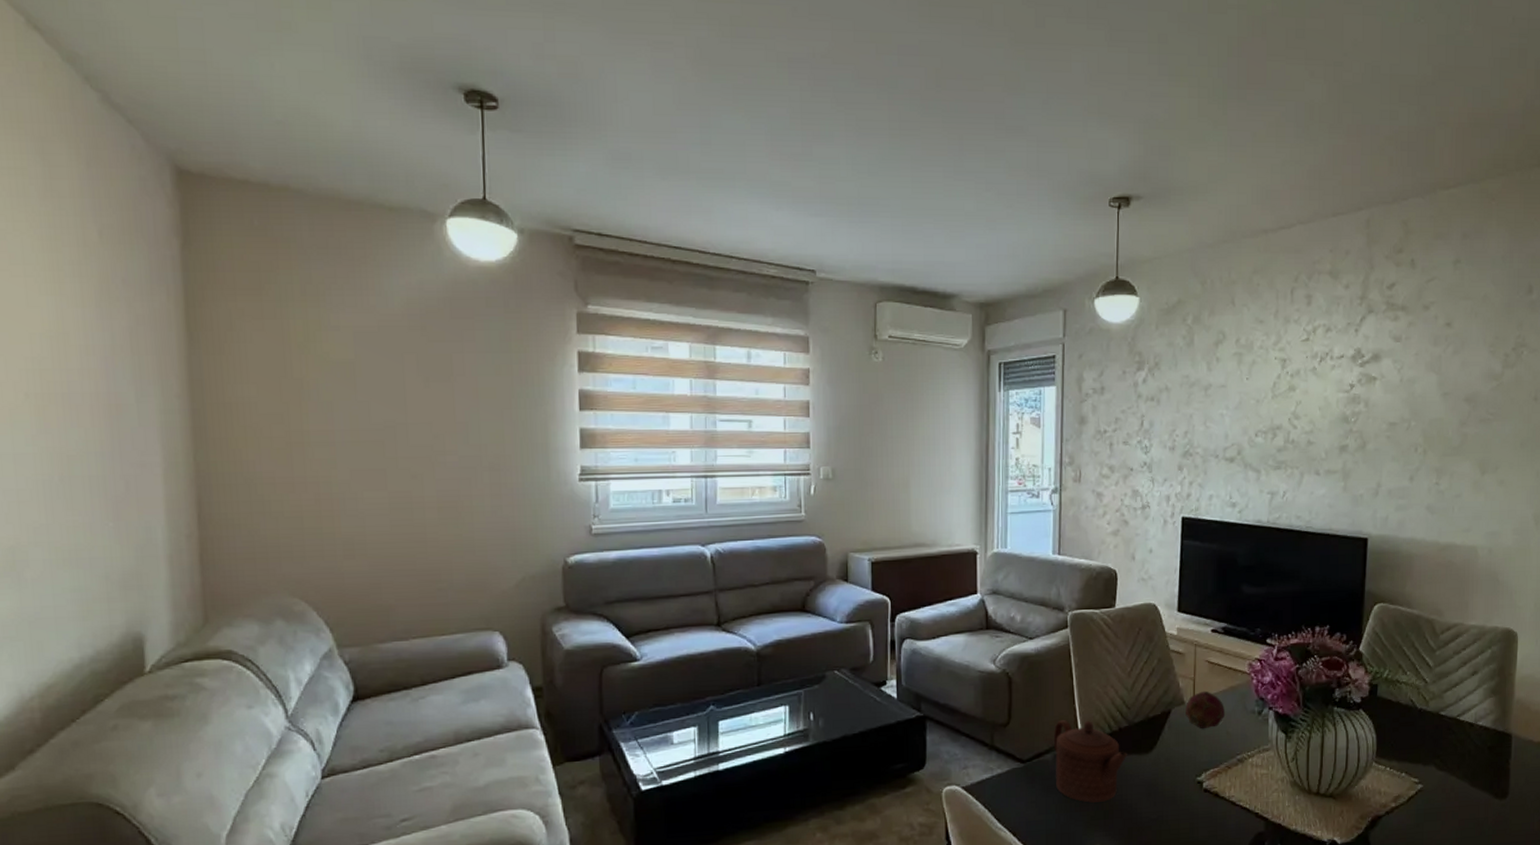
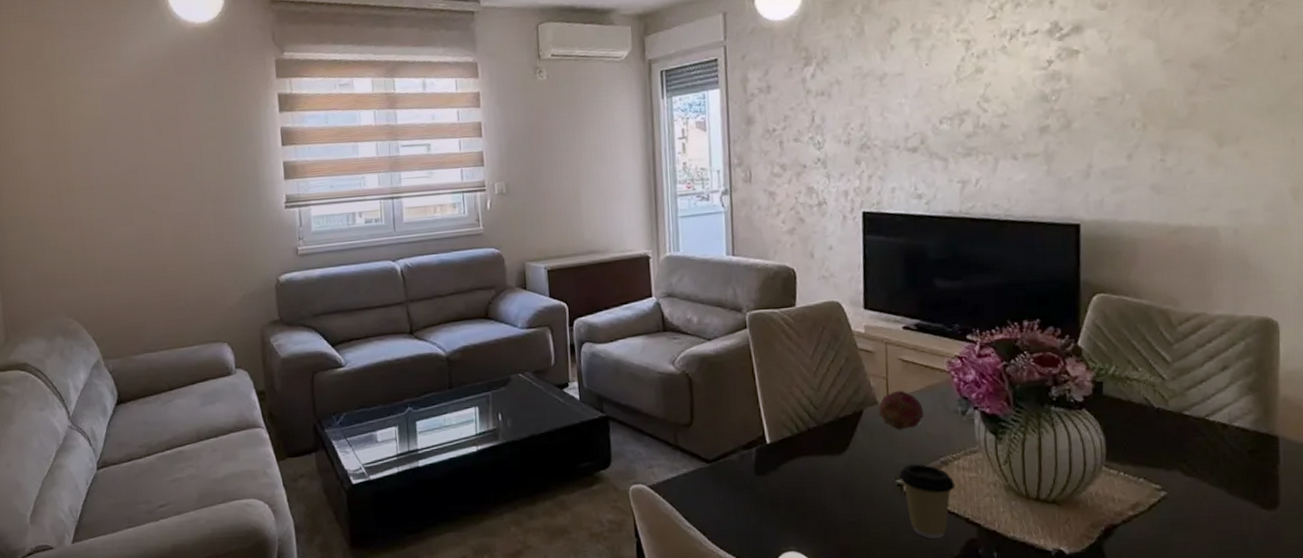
teapot: present [1054,720,1127,803] -> none [739,420,818,504]
coffee cup: none [1200,762,1249,834] -> present [899,464,956,539]

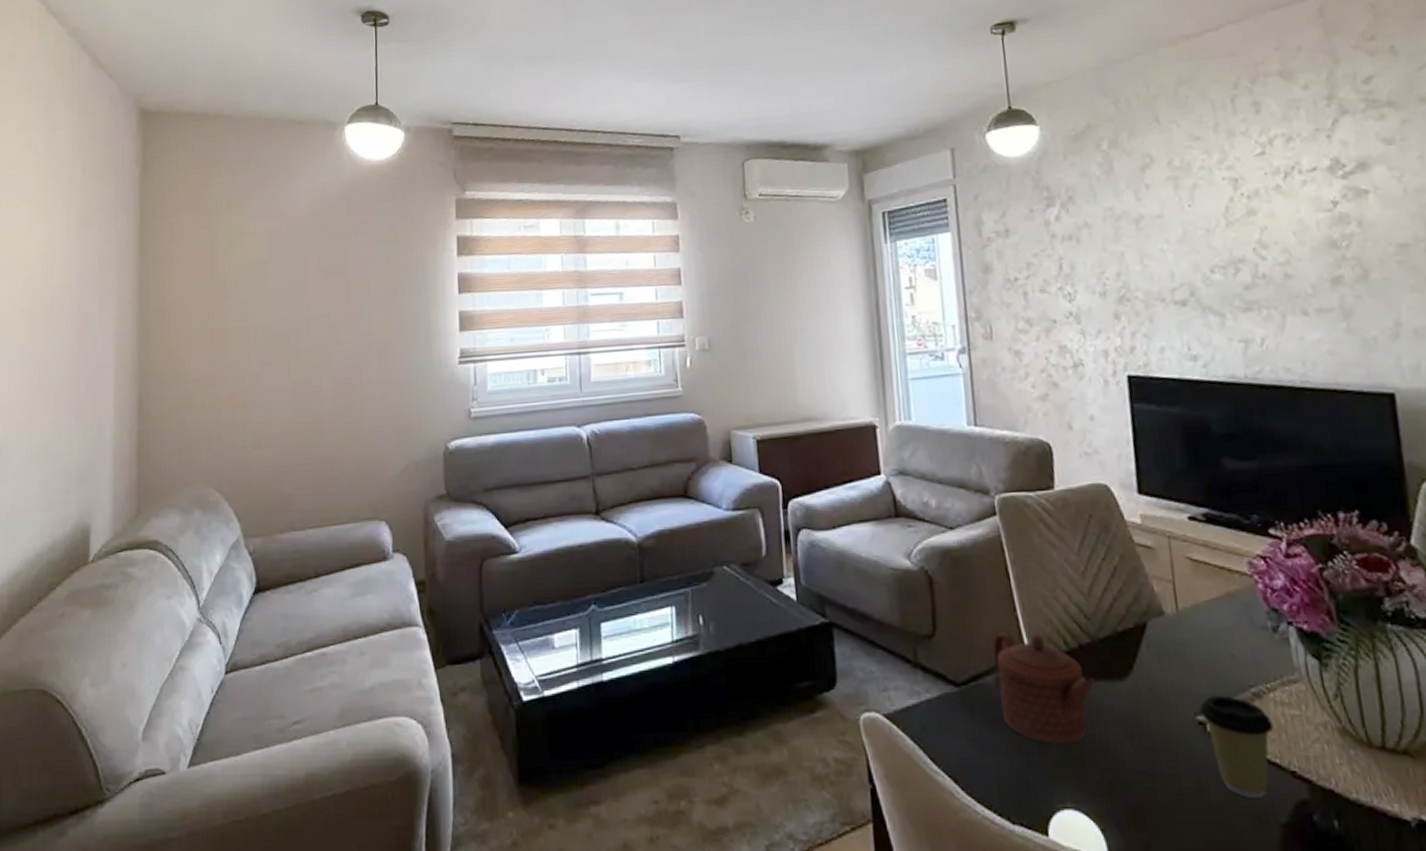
teapot: none [739,420,818,504] -> present [993,632,1095,744]
fruit: present [879,390,925,429] -> none [1166,597,1225,648]

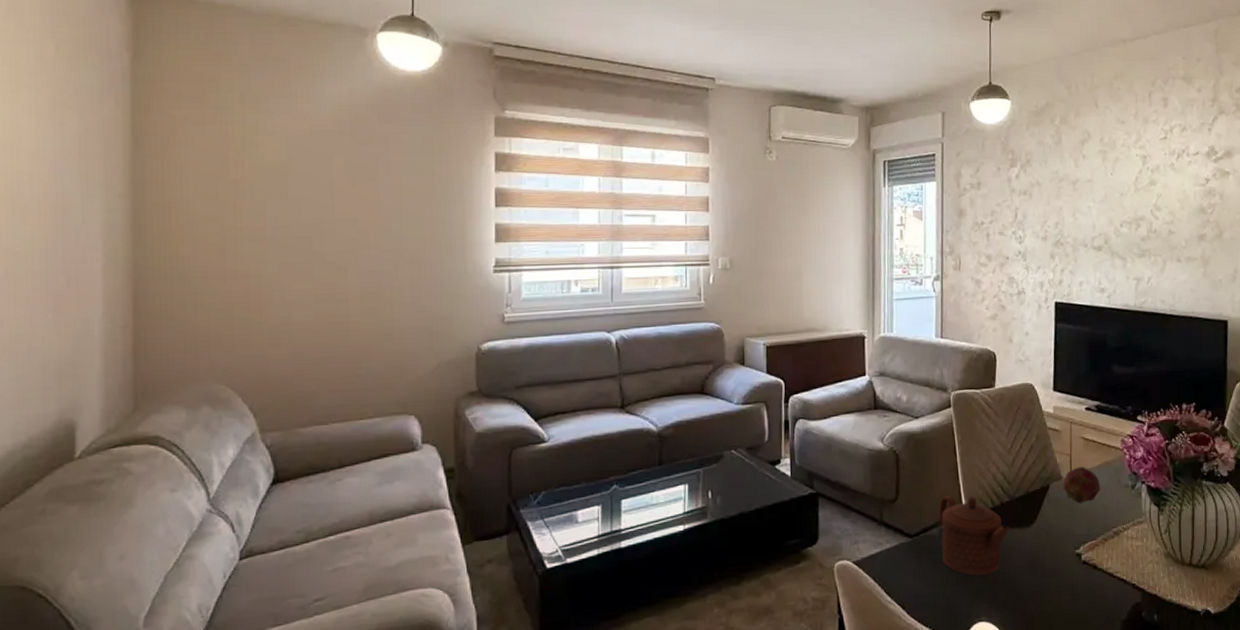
fruit: none [1166,597,1225,648] -> present [1063,466,1101,503]
coffee cup: present [1199,696,1274,799] -> none [1078,534,1125,605]

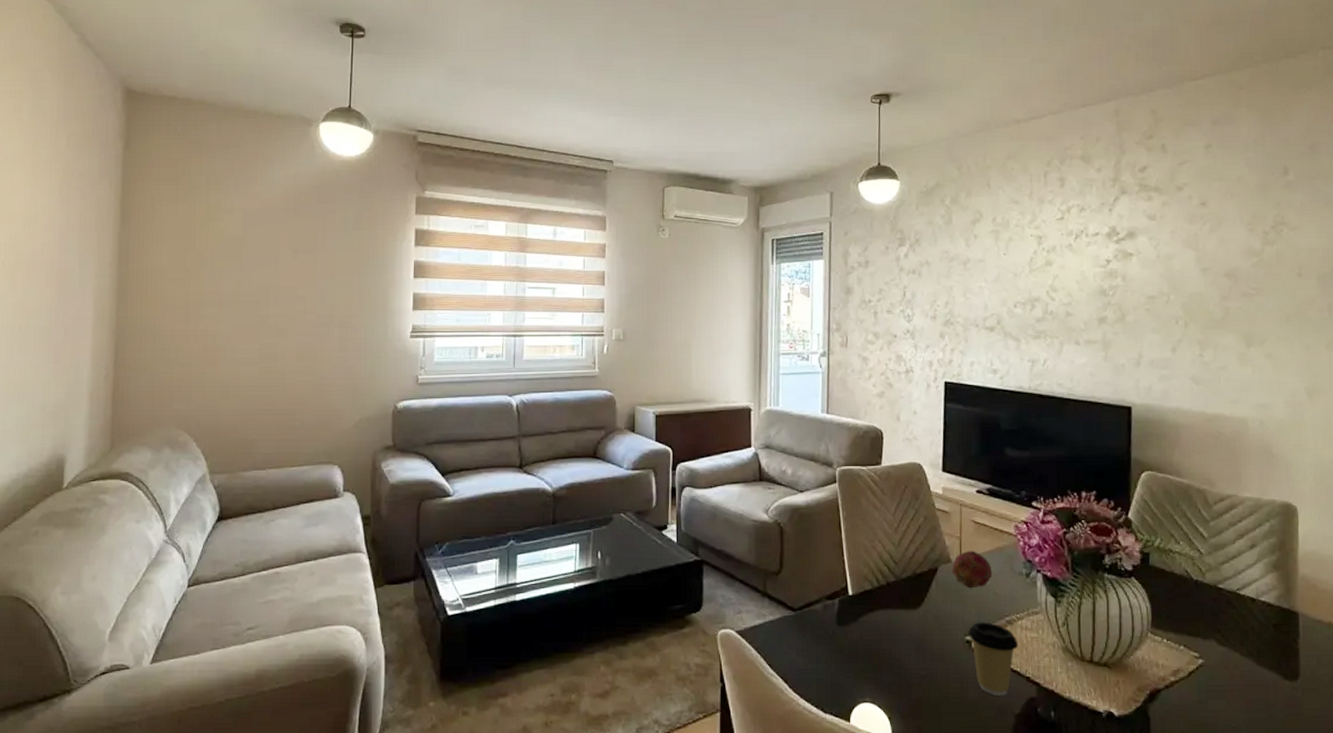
teapot: present [940,495,1009,576] -> none [824,572,895,655]
coffee cup: none [1078,534,1125,605] -> present [968,622,1019,696]

